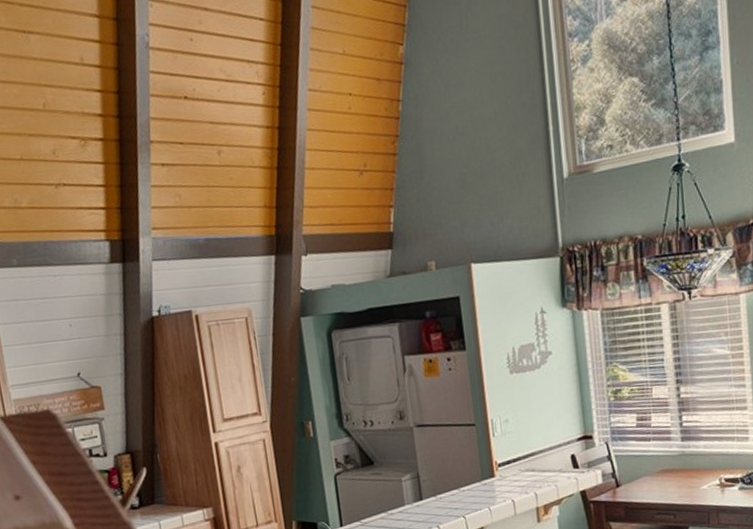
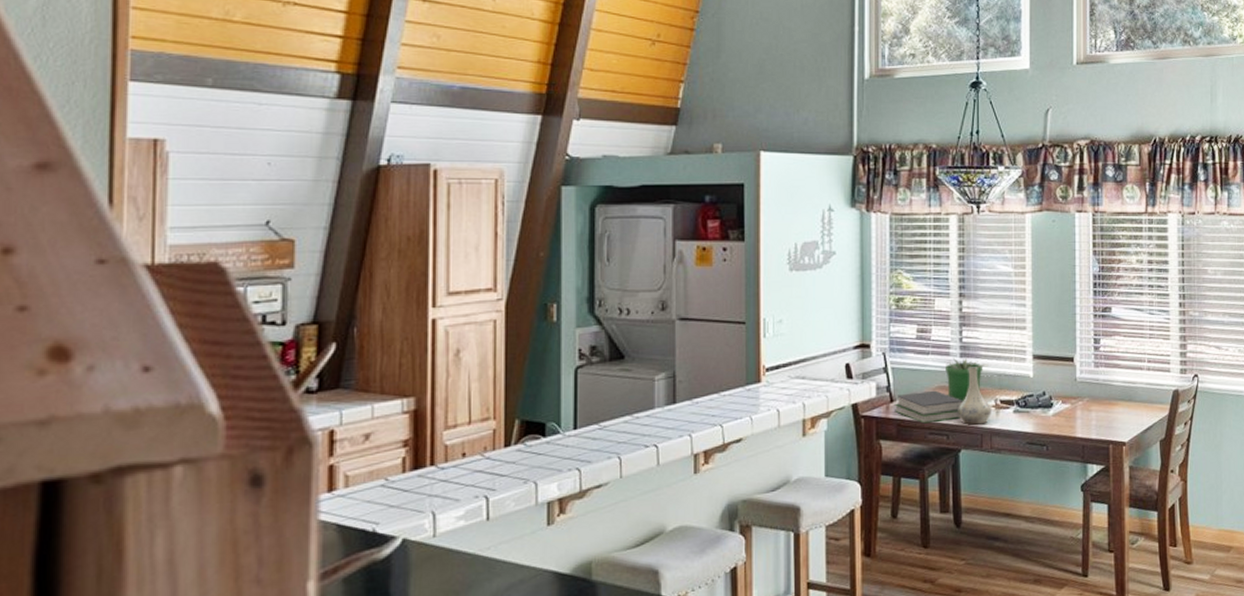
book: none [621,473,689,505] -> present [895,390,964,424]
planter: none [666,442,711,482] -> present [944,358,989,401]
vase: none [682,449,717,504] -> present [958,366,991,425]

